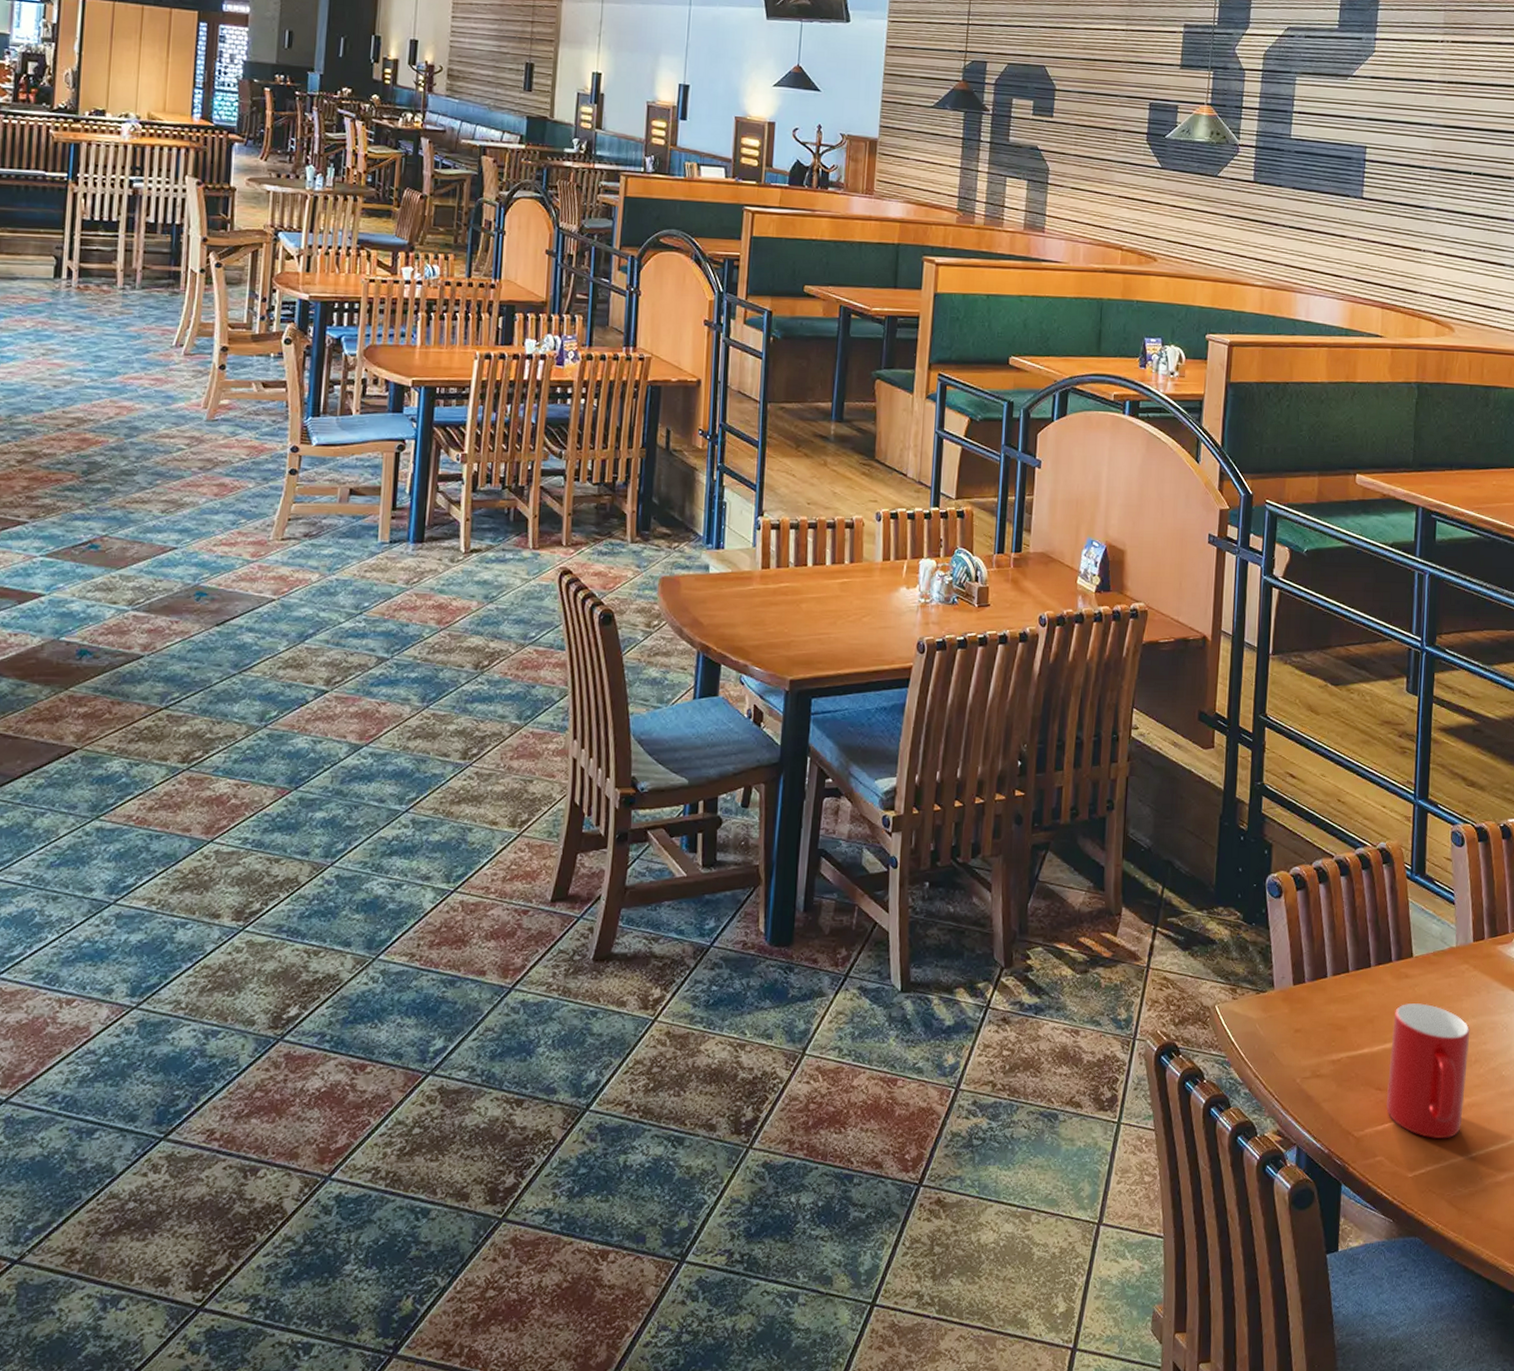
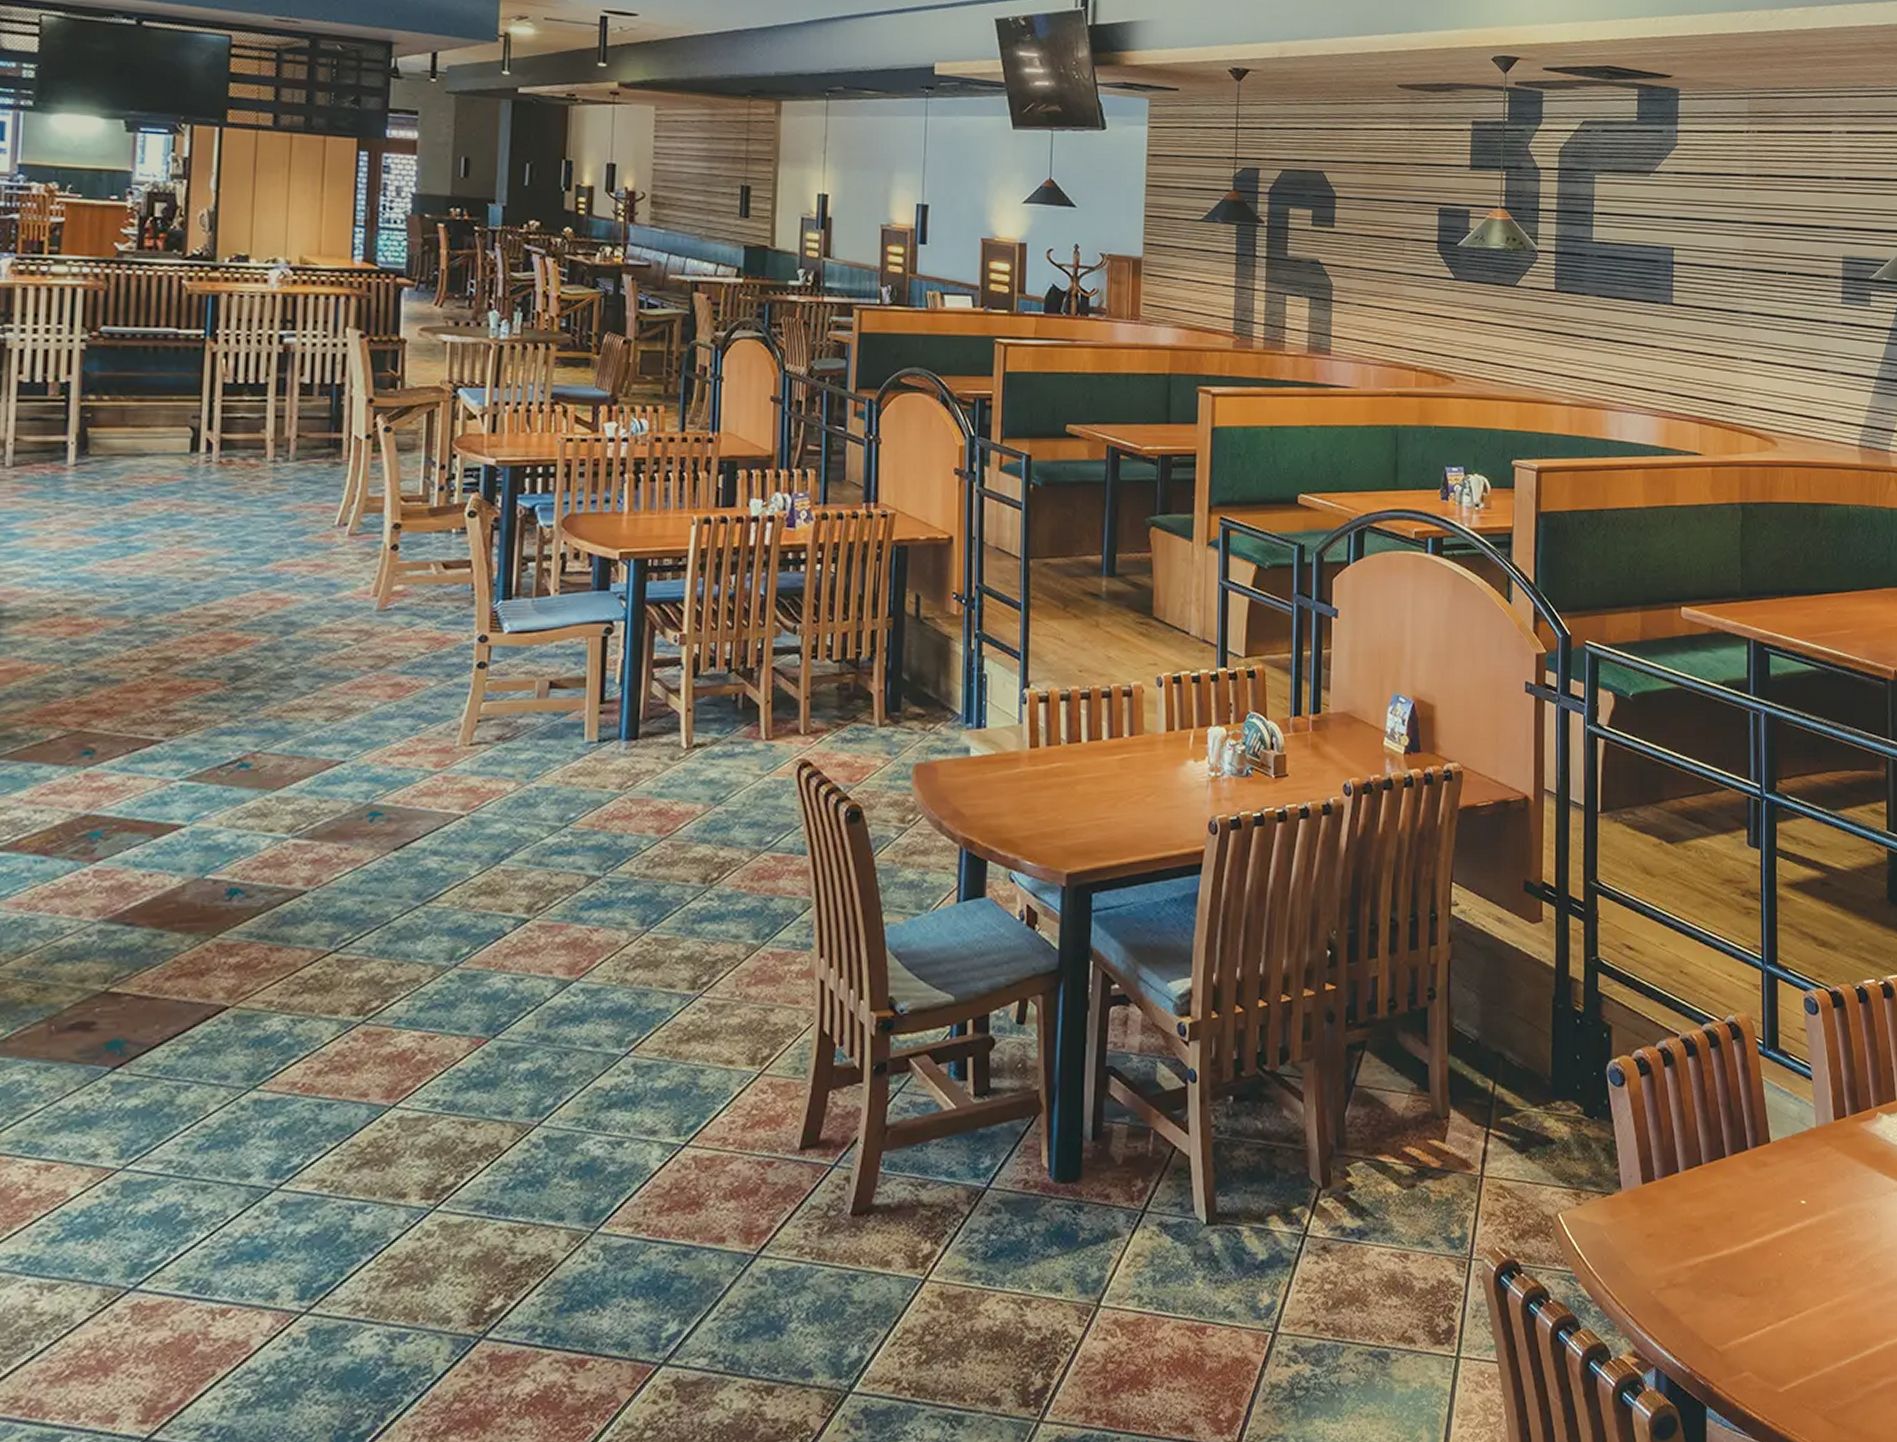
cup: present [1386,1003,1470,1139] -> none [1750,1193,1837,1347]

